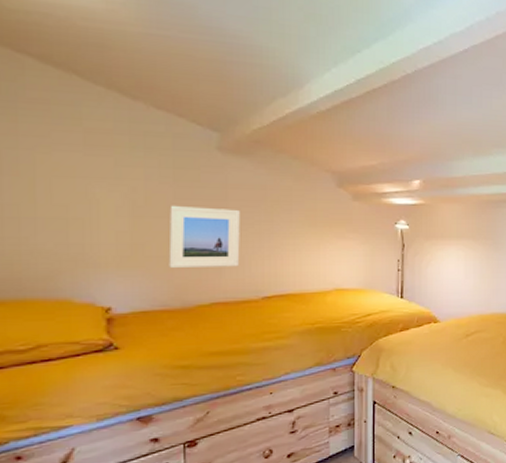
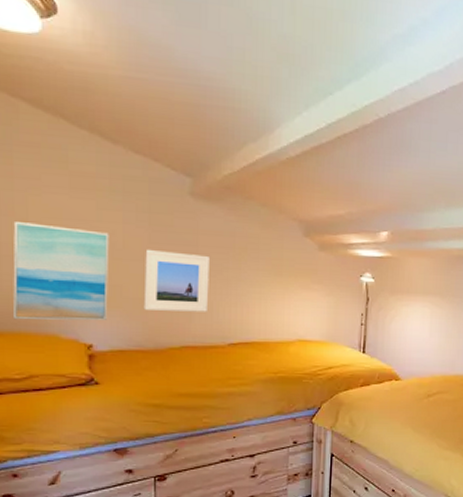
wall art: none [16,182,130,286] -> present [12,222,110,321]

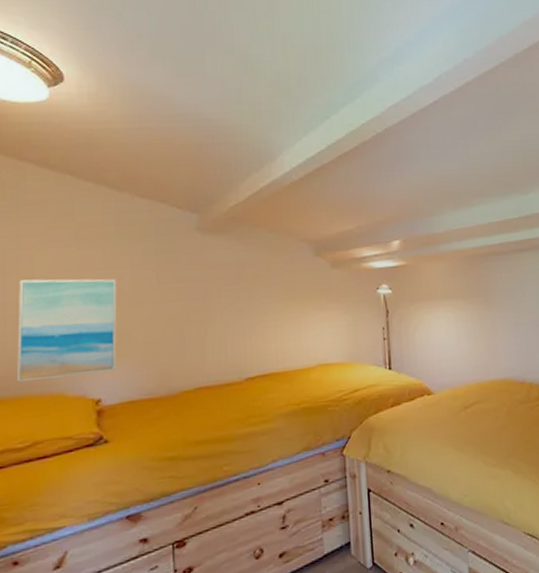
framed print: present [143,249,209,312] -> none [153,288,222,354]

